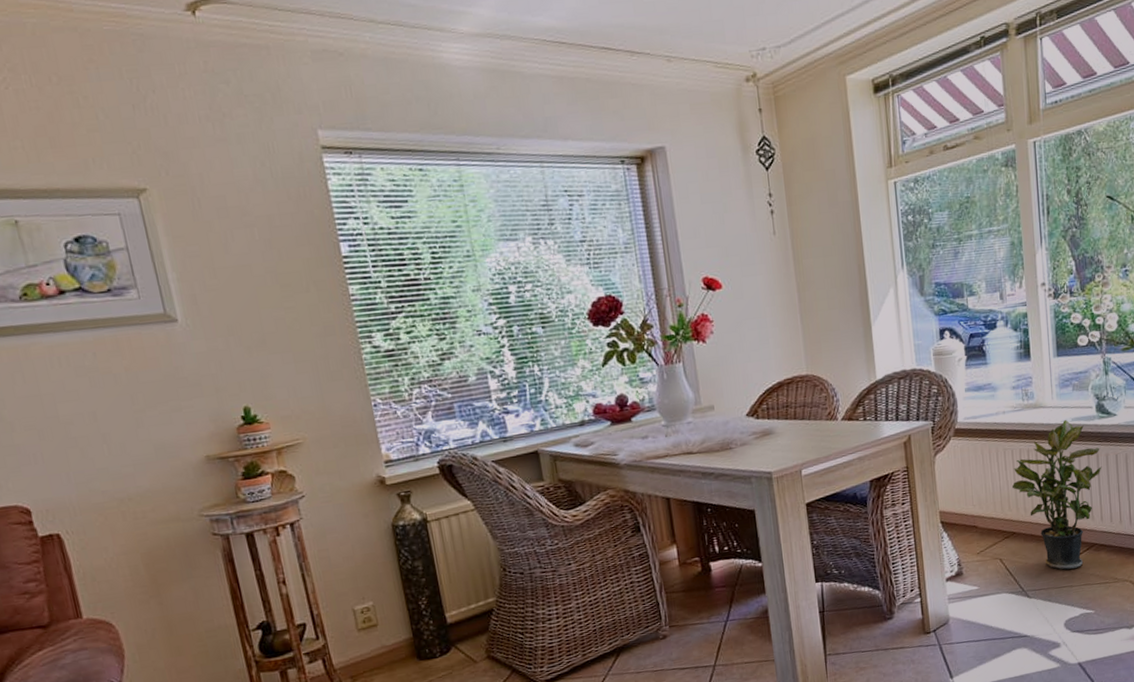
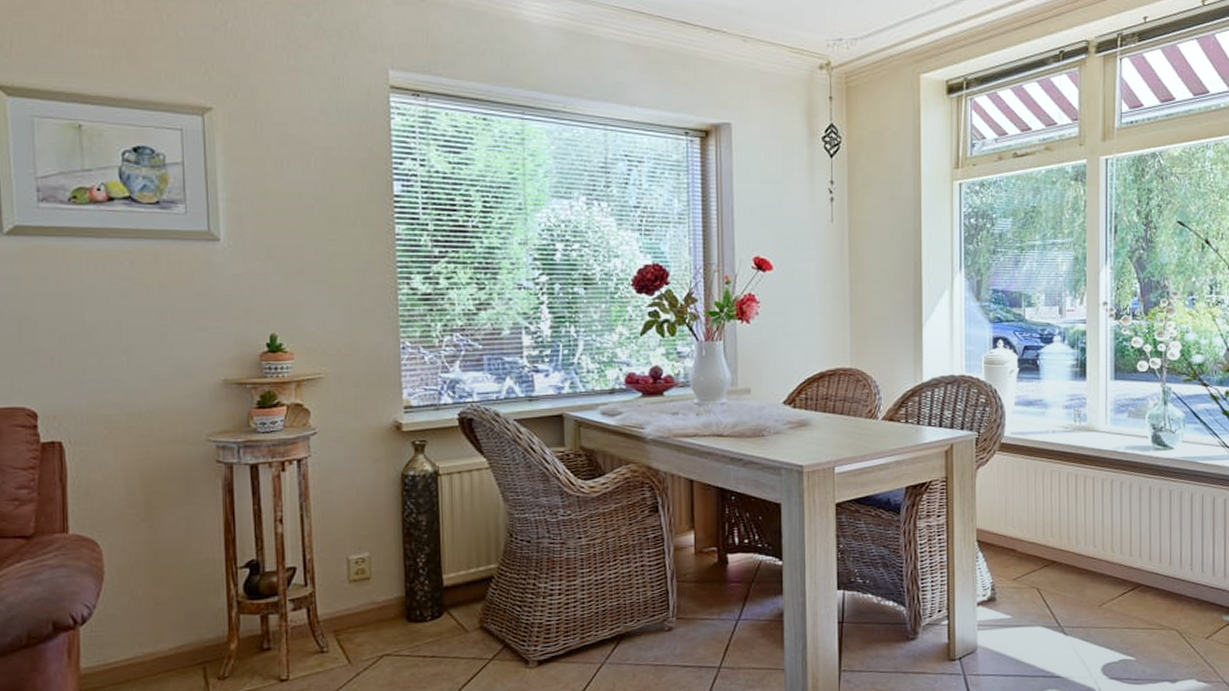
potted plant: present [1011,419,1102,570] -> none [1056,446,1154,609]

